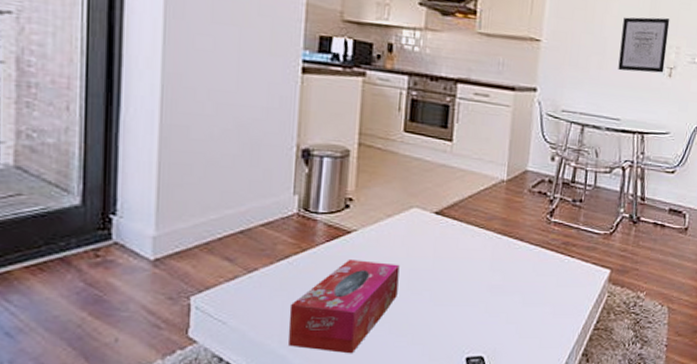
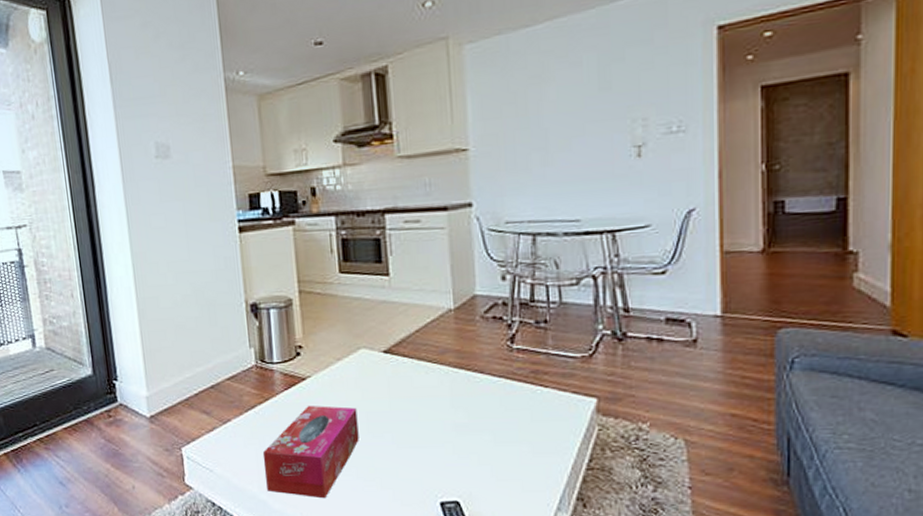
wall art: present [618,17,670,73] -> none [565,87,630,164]

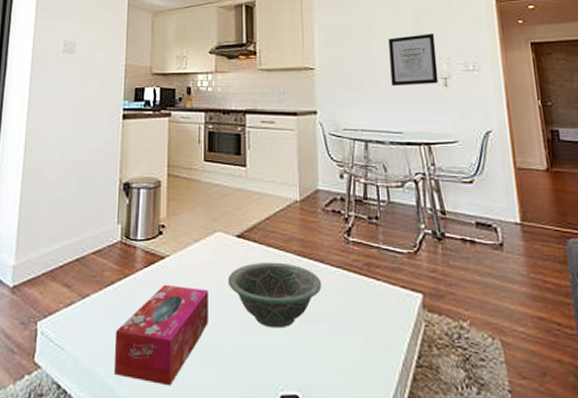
decorative bowl: none [376,375,482,441] -> present [227,262,322,329]
wall art: none [565,87,630,164] -> present [388,34,439,87]

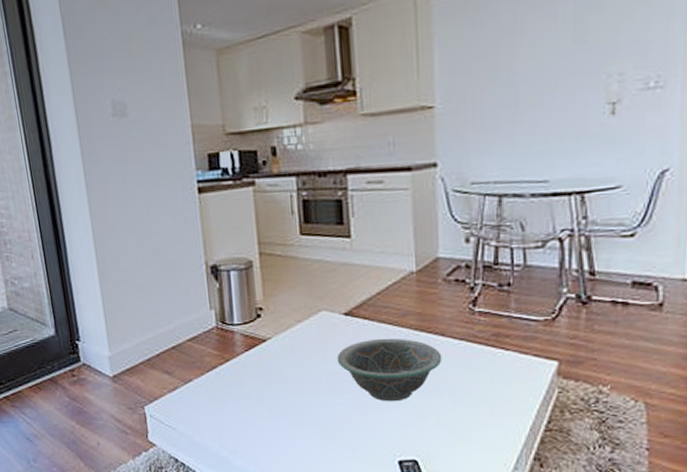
tissue box: present [114,285,209,386] -> none [223,367,319,456]
wall art: present [388,34,439,87] -> none [538,39,605,122]

